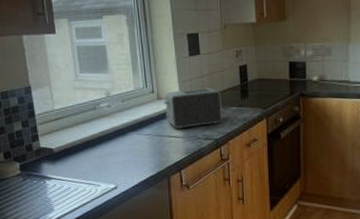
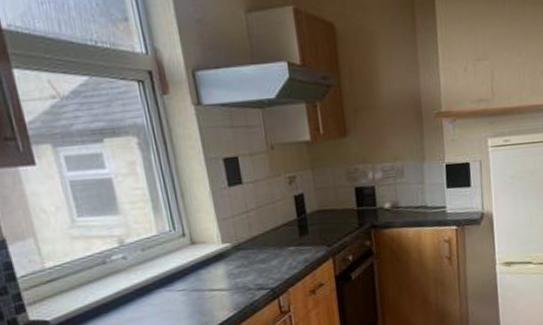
toaster: present [164,88,222,129] -> none [199,225,278,280]

